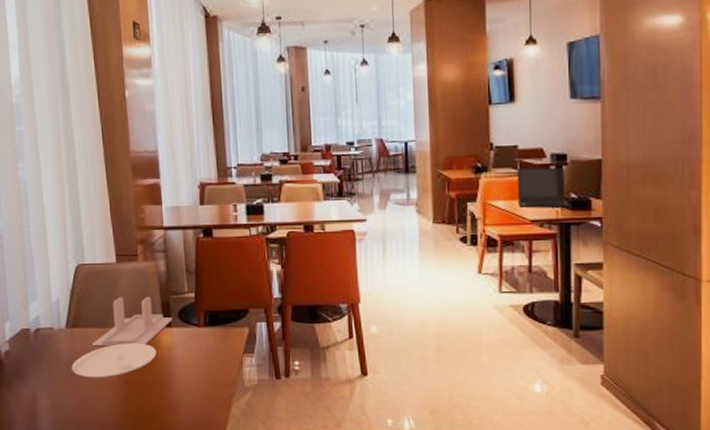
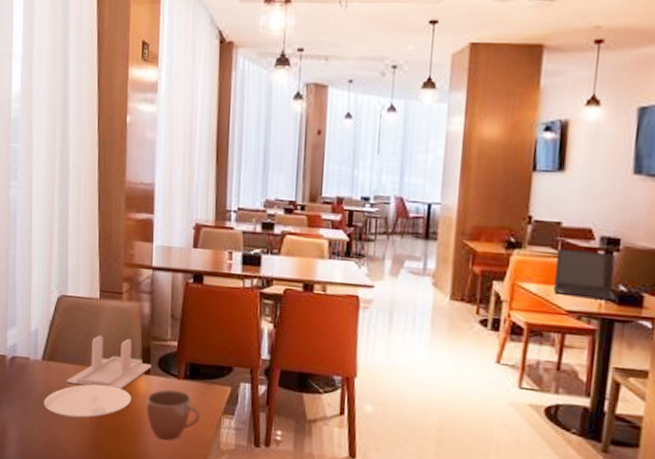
cup: none [170,337,223,385] -> present [146,389,200,440]

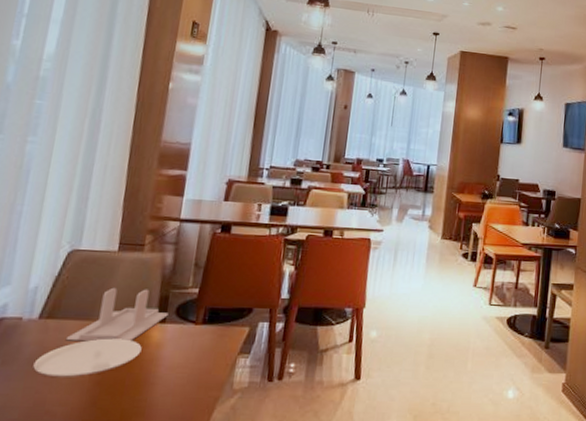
cup: present [146,389,200,440] -> none [157,335,216,387]
laptop: present [554,248,616,301] -> none [514,198,553,235]

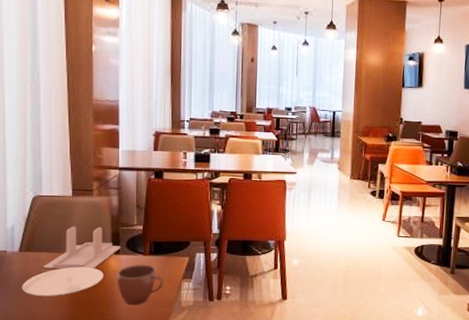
cup: none [157,335,216,387] -> present [117,264,164,305]

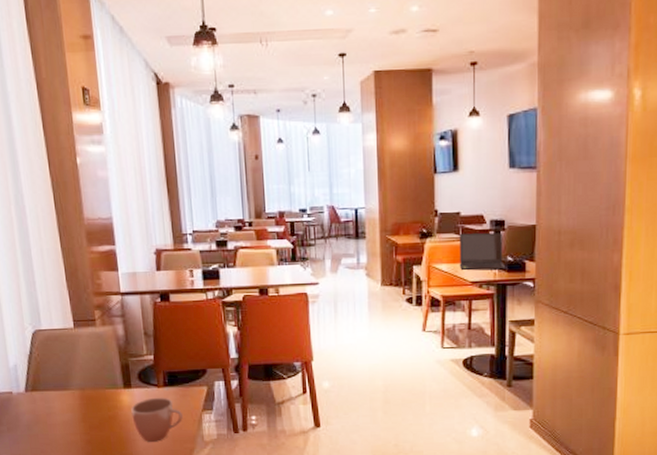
plate: present [22,266,104,298] -> none [32,404,117,440]
napkin holder: present [43,226,121,270] -> none [52,359,132,409]
laptop: none [418,139,456,173] -> present [460,232,506,271]

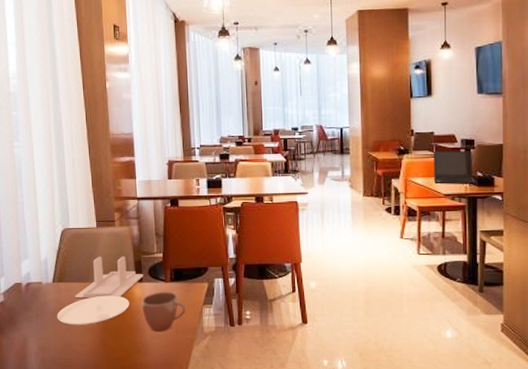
plate: none [32,404,117,440] -> present [57,295,130,326]
napkin holder: none [52,359,132,409] -> present [74,256,144,299]

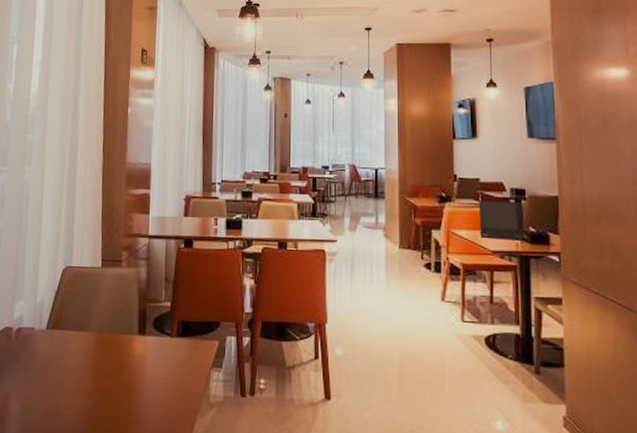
plate: present [57,295,130,326] -> none [46,348,129,384]
napkin holder: present [74,256,144,299] -> none [68,301,147,352]
cup: present [141,291,186,331] -> none [142,347,191,398]

